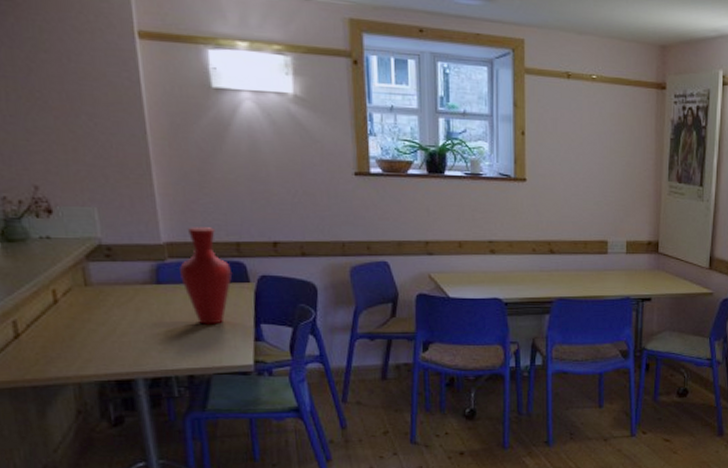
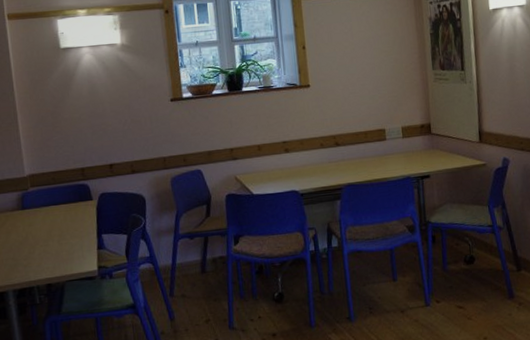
vase: present [180,227,233,324] -> none [39,158,79,240]

